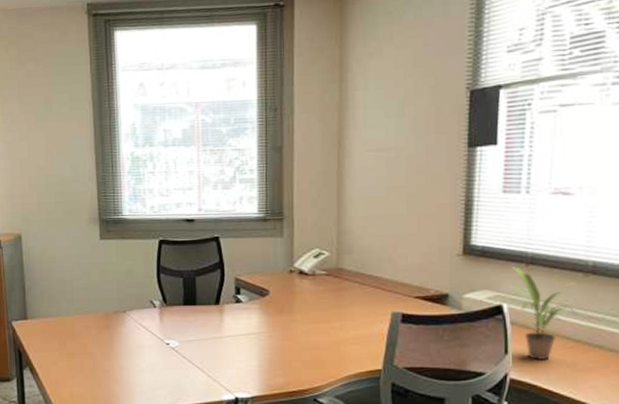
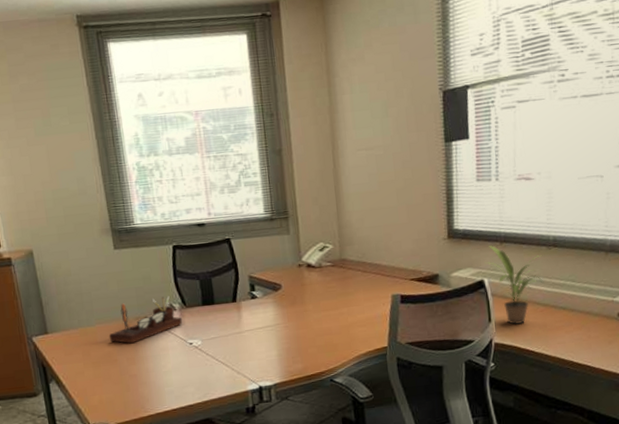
desk organizer: none [87,292,161,338] -> present [109,296,182,344]

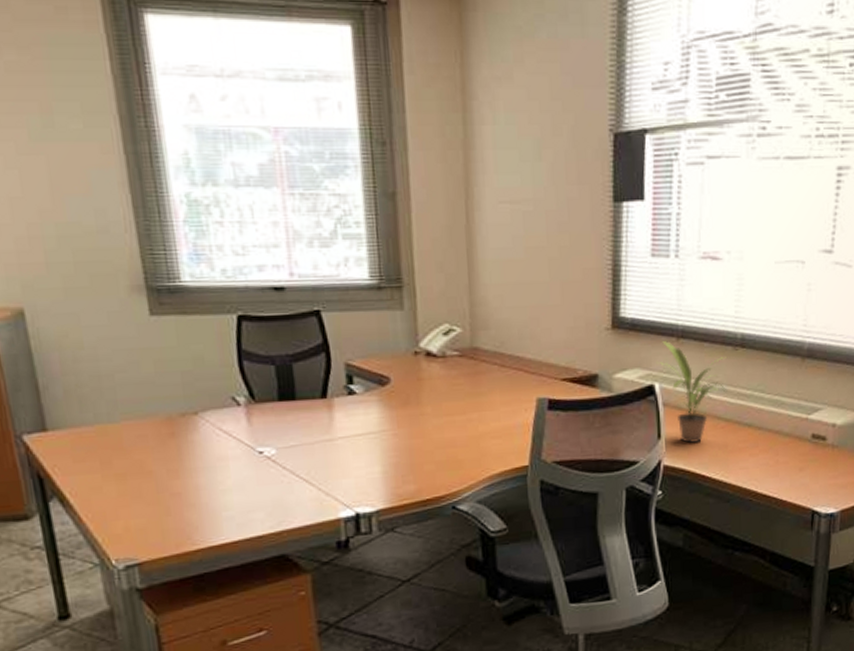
desk organizer: present [109,296,182,344] -> none [141,385,249,450]

